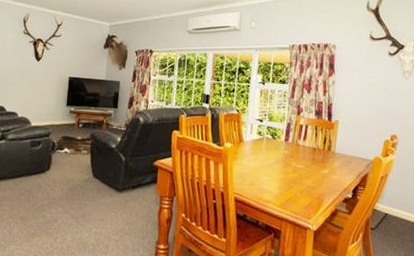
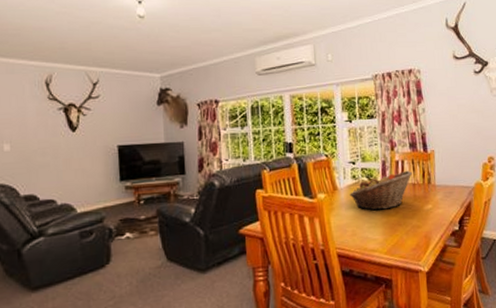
fruit basket: none [253,135,314,167] -> present [350,171,412,211]

